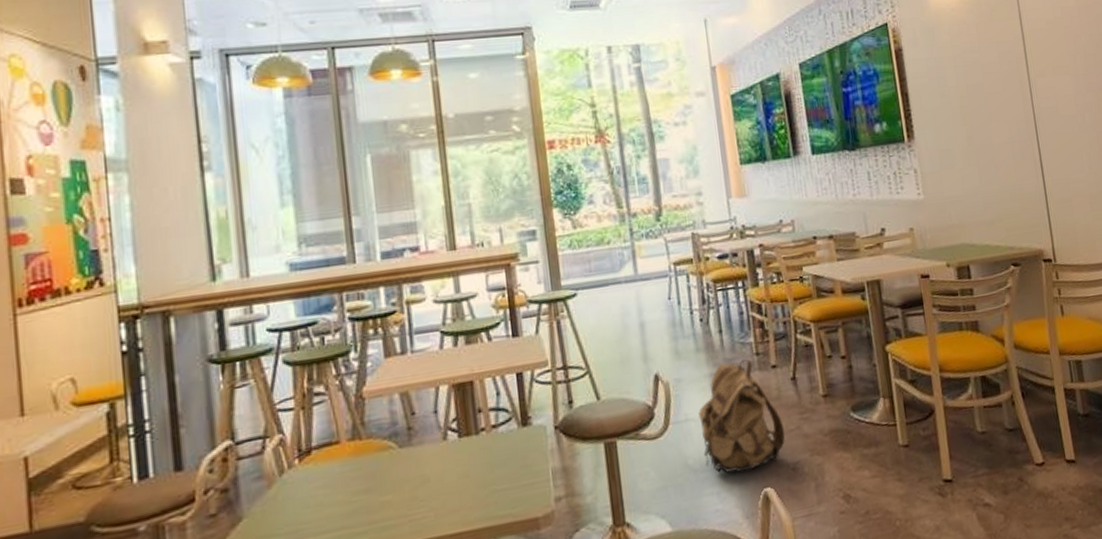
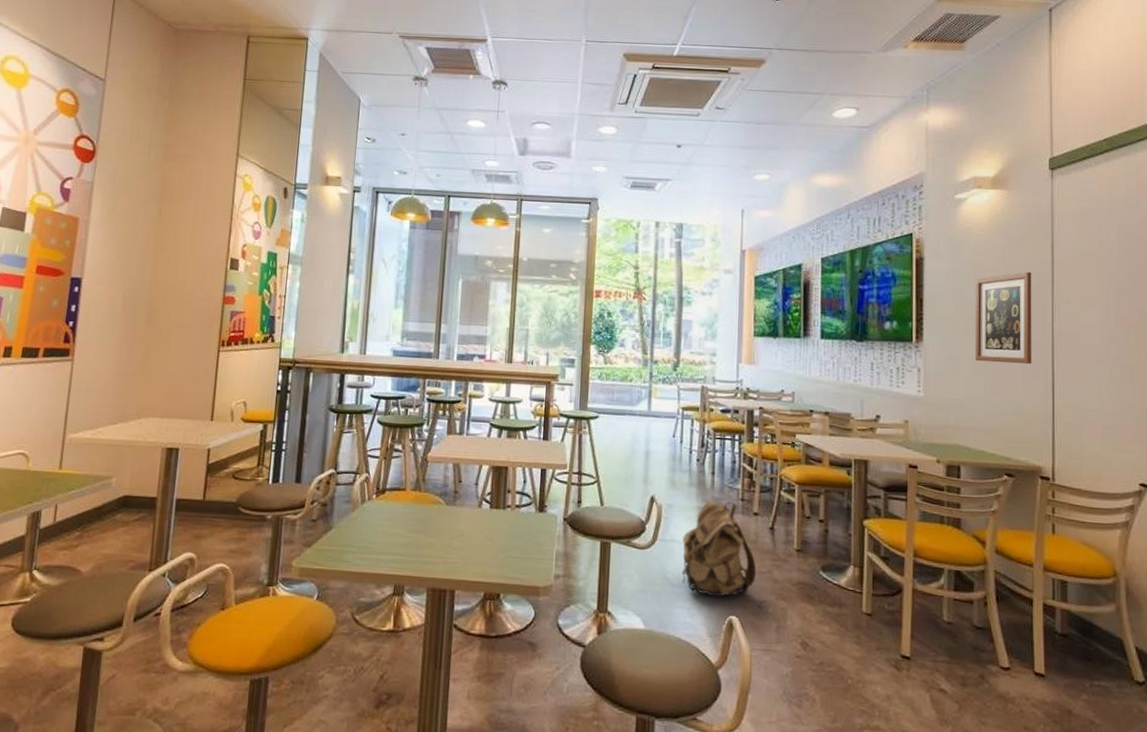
wall art: none [955,48,1020,152] -> present [975,272,1032,365]

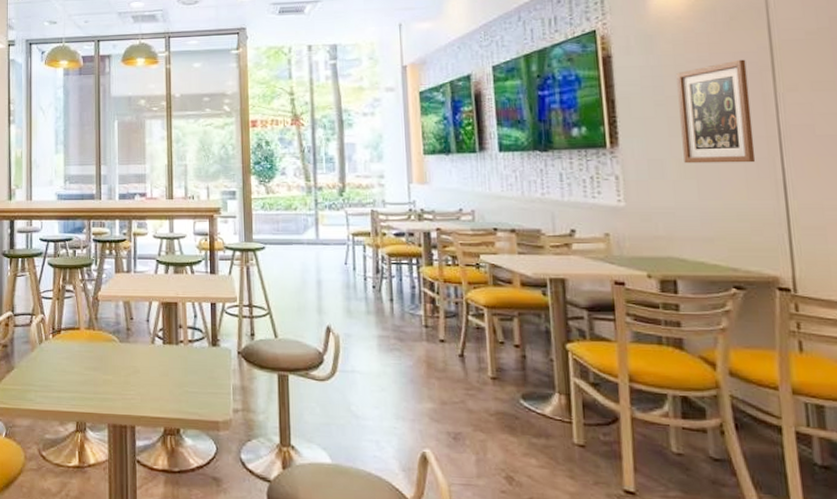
backpack: present [681,500,757,597] -> none [364,328,449,430]

